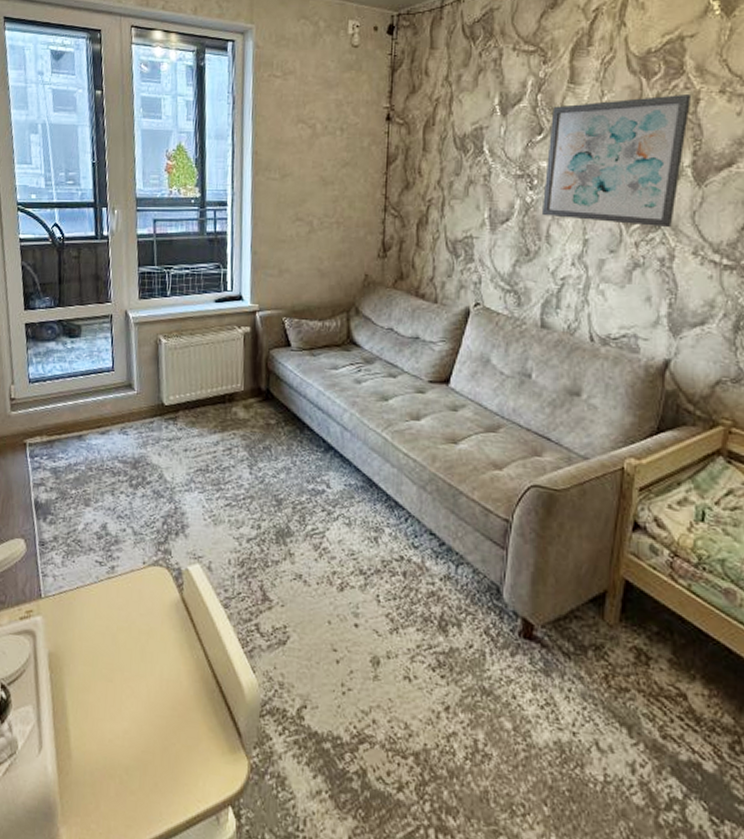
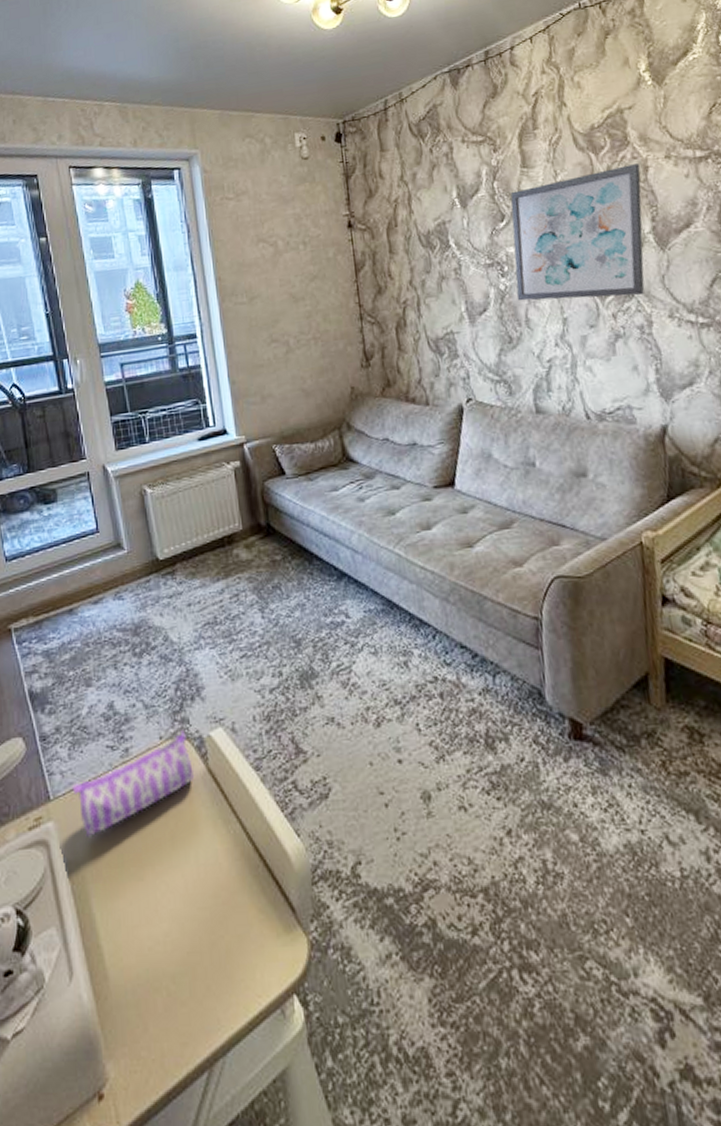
pencil case: none [61,560,170,636] -> present [72,730,195,837]

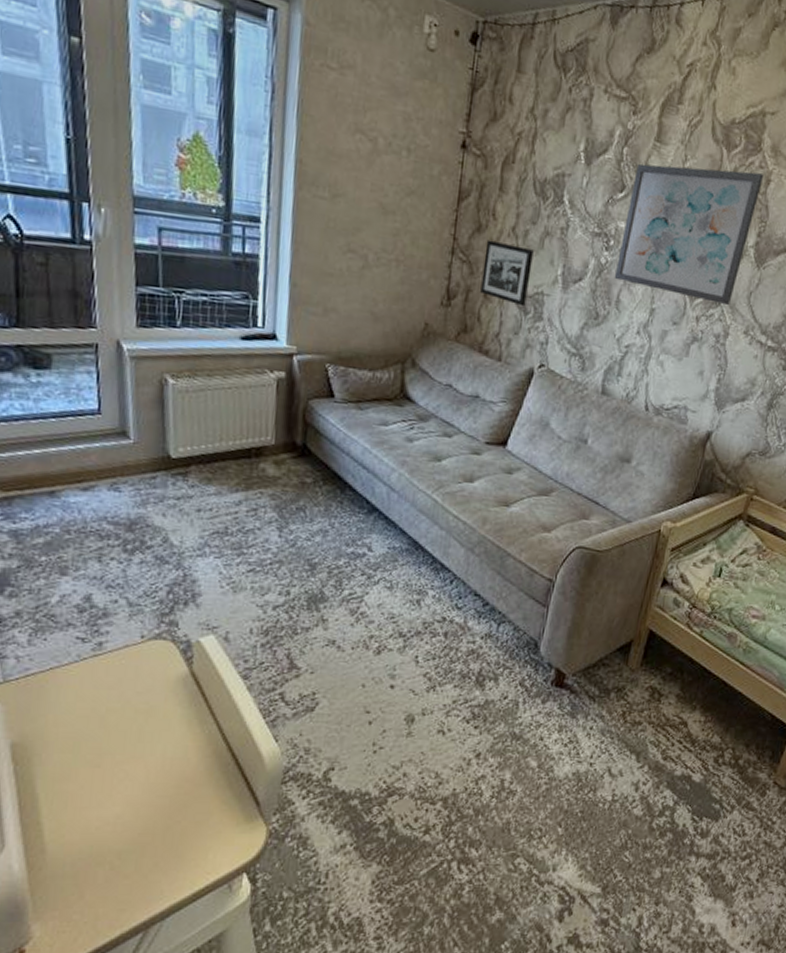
pencil case: present [72,730,195,837] -> none [28,632,176,722]
picture frame: none [389,295,439,350] -> present [480,239,534,307]

